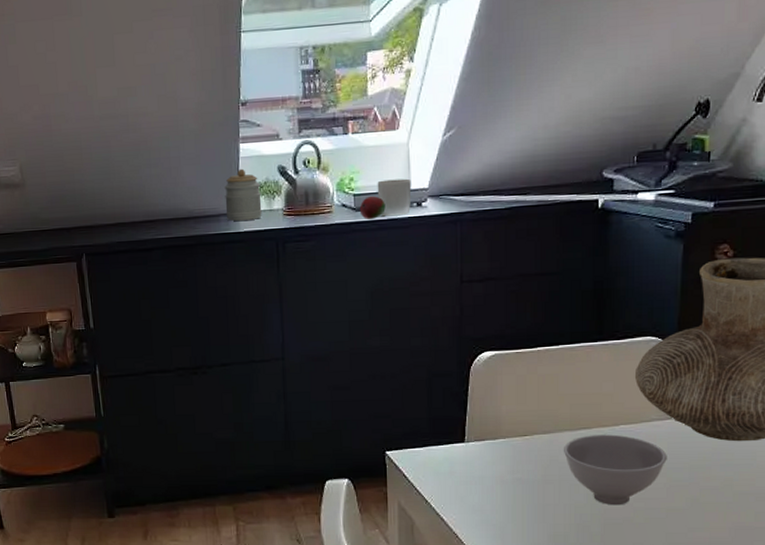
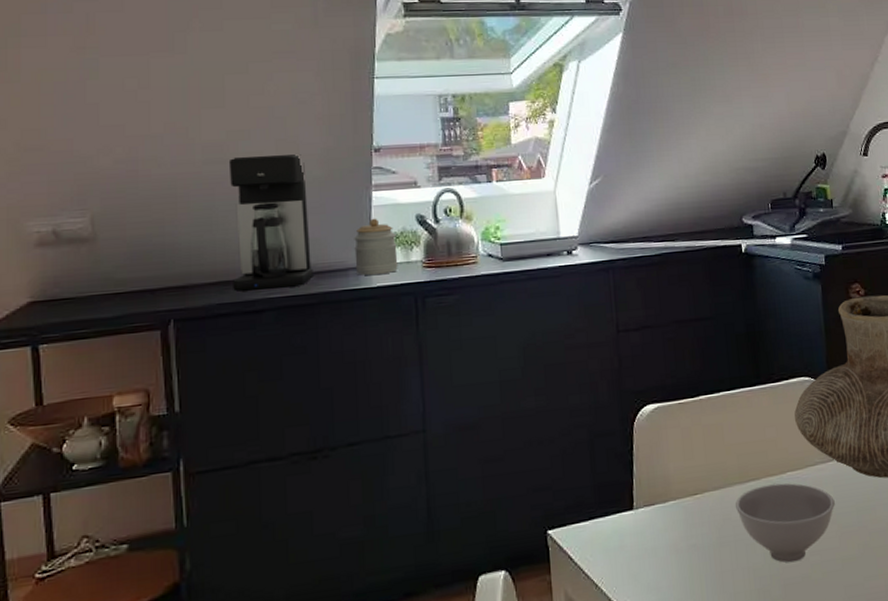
coffee maker: none [120,109,191,233] -> present [228,154,313,293]
fruit: present [359,196,386,220] -> none [507,245,535,271]
mug: present [377,178,412,217] -> none [524,226,561,266]

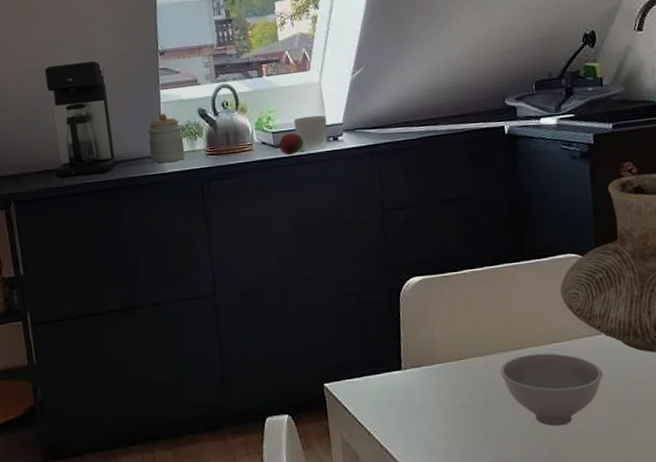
fruit: none [507,245,535,271] -> present [278,133,304,156]
mug: none [524,226,561,266] -> present [293,115,328,152]

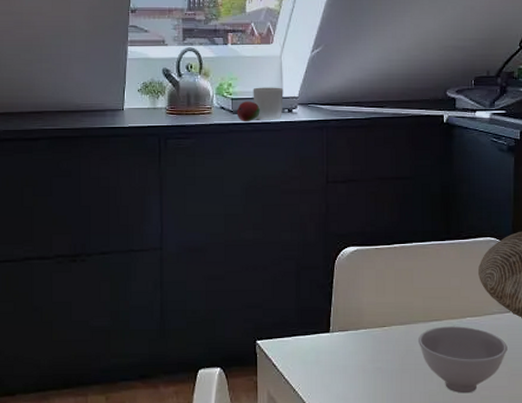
coffee maker: present [44,61,117,179] -> none [15,10,78,123]
jar: present [147,113,186,163] -> none [112,69,146,116]

